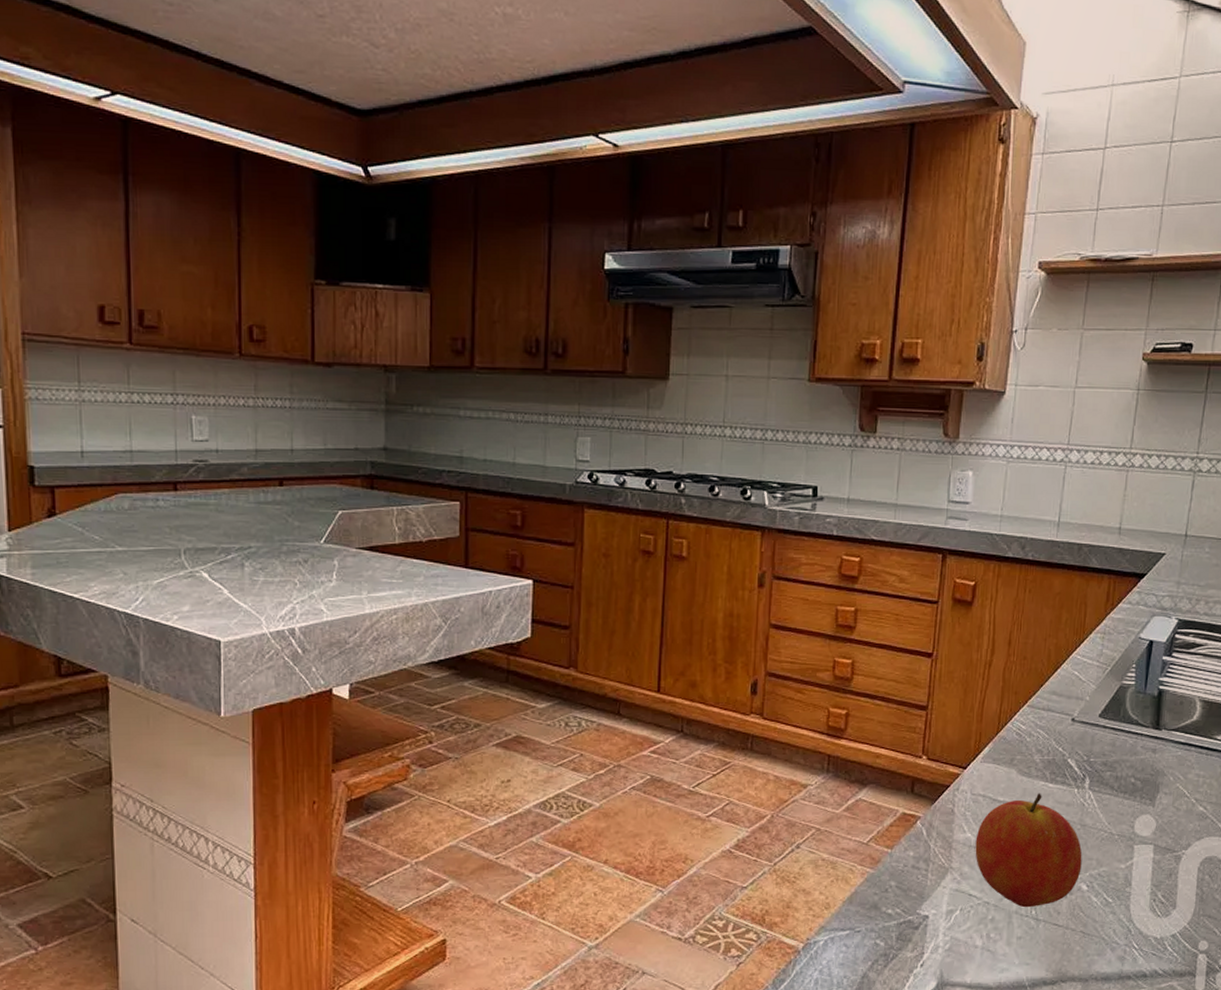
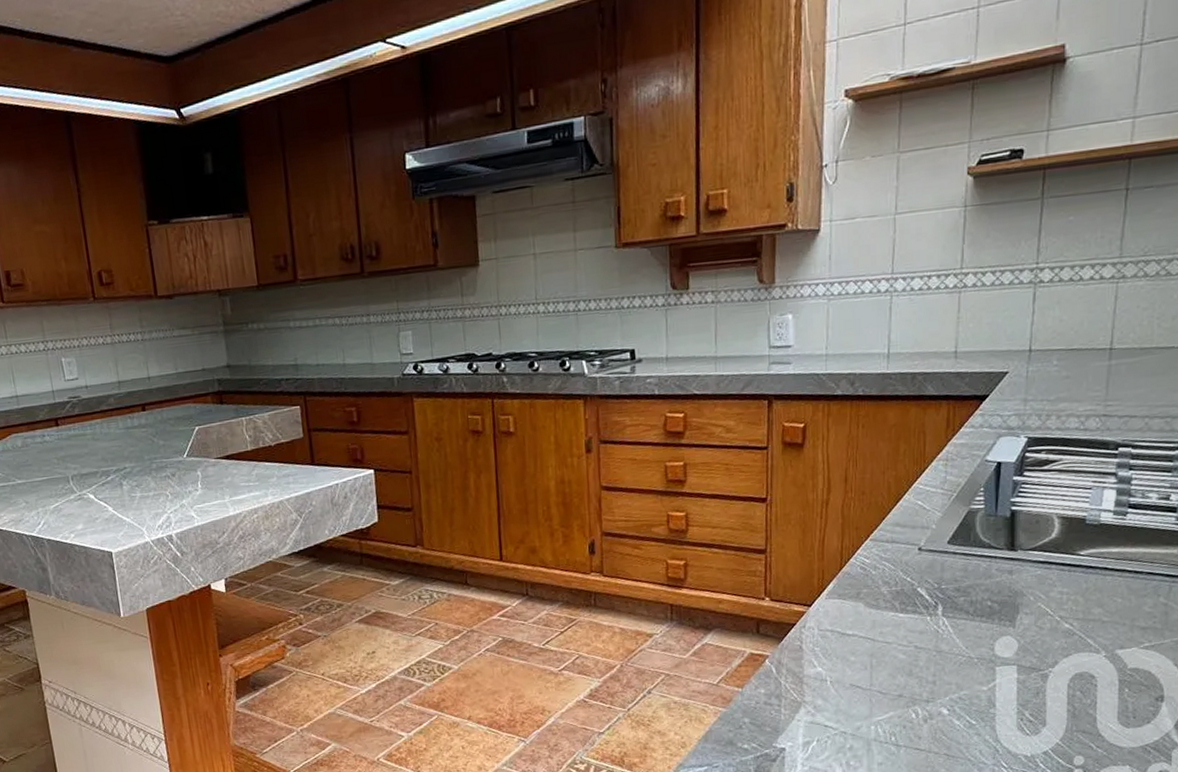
fruit: present [975,793,1082,908] -> none [827,623,941,735]

